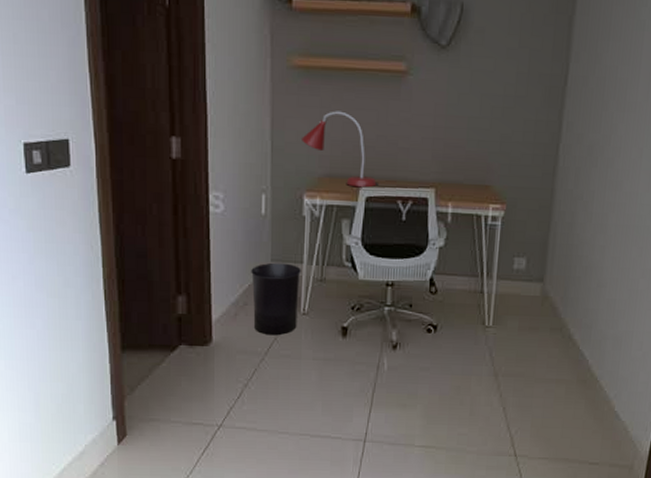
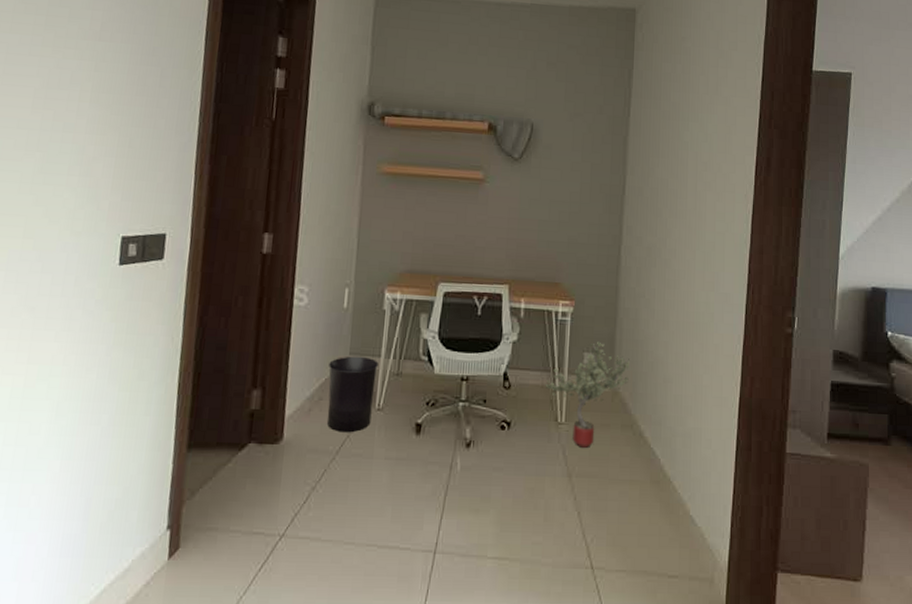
desk lamp: present [300,111,378,188] -> none [385,212,456,284]
potted tree: none [473,246,562,349] -> present [545,341,630,448]

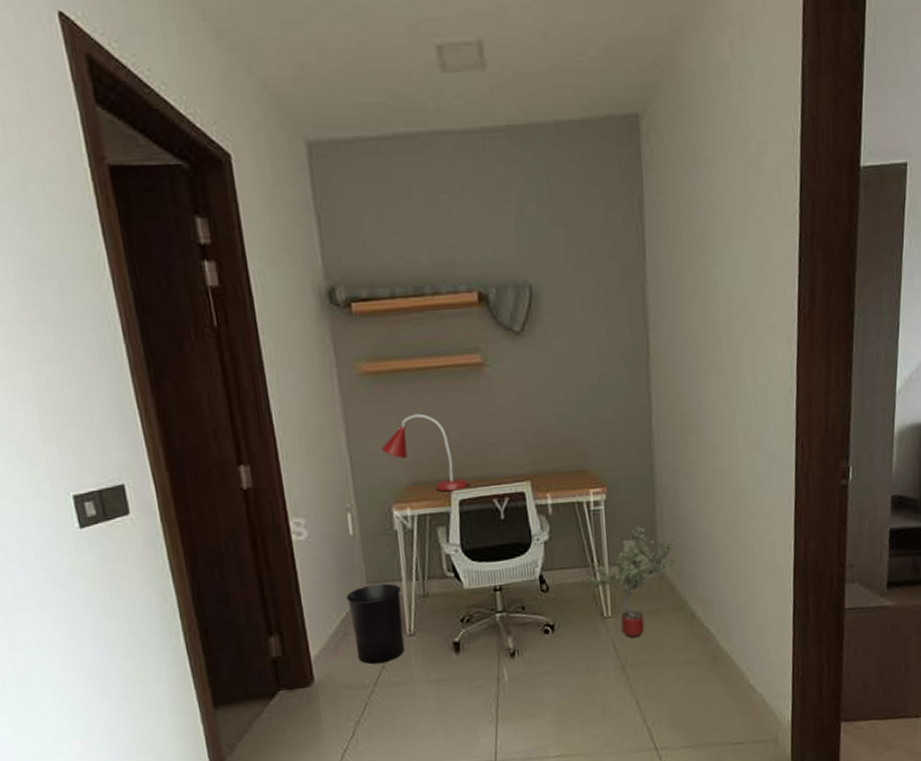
desk lamp: none [385,212,456,284] -> present [380,413,470,492]

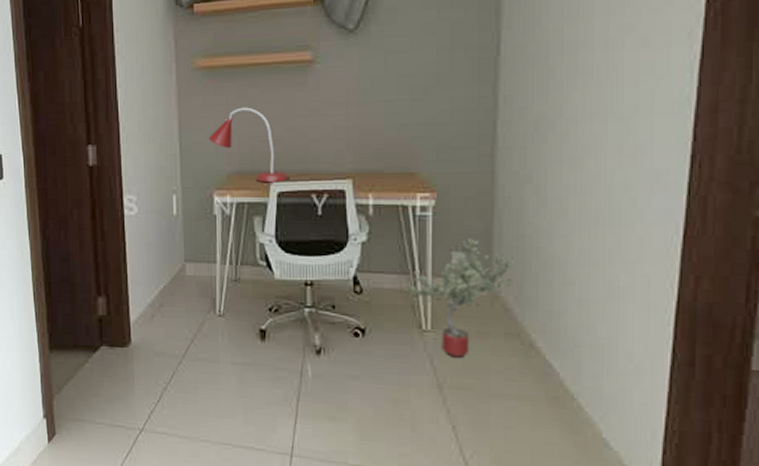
waste bin: present [346,583,405,664] -> none [166,263,215,338]

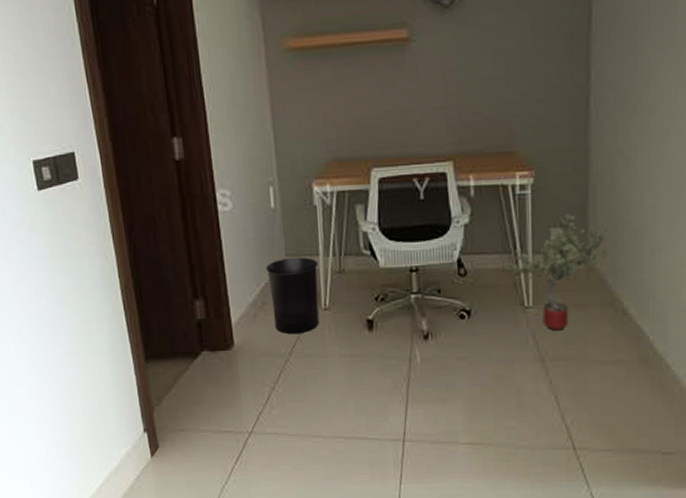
waste bin: none [166,263,215,338] -> present [266,257,319,335]
desk lamp: present [208,107,290,183] -> none [303,90,390,170]

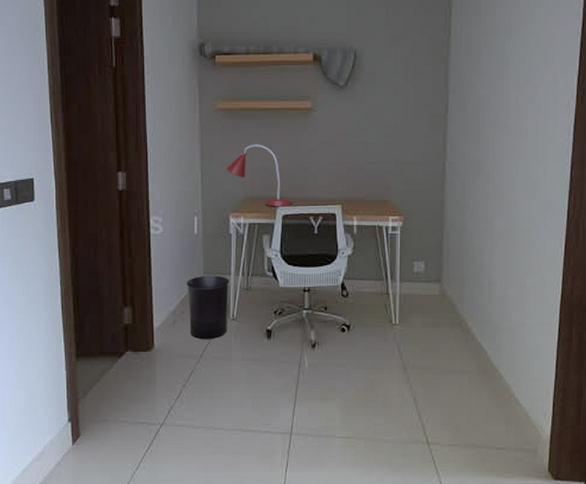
desk lamp: none [303,90,390,170] -> present [225,144,293,207]
potted tree: present [506,214,607,331] -> none [379,251,456,344]

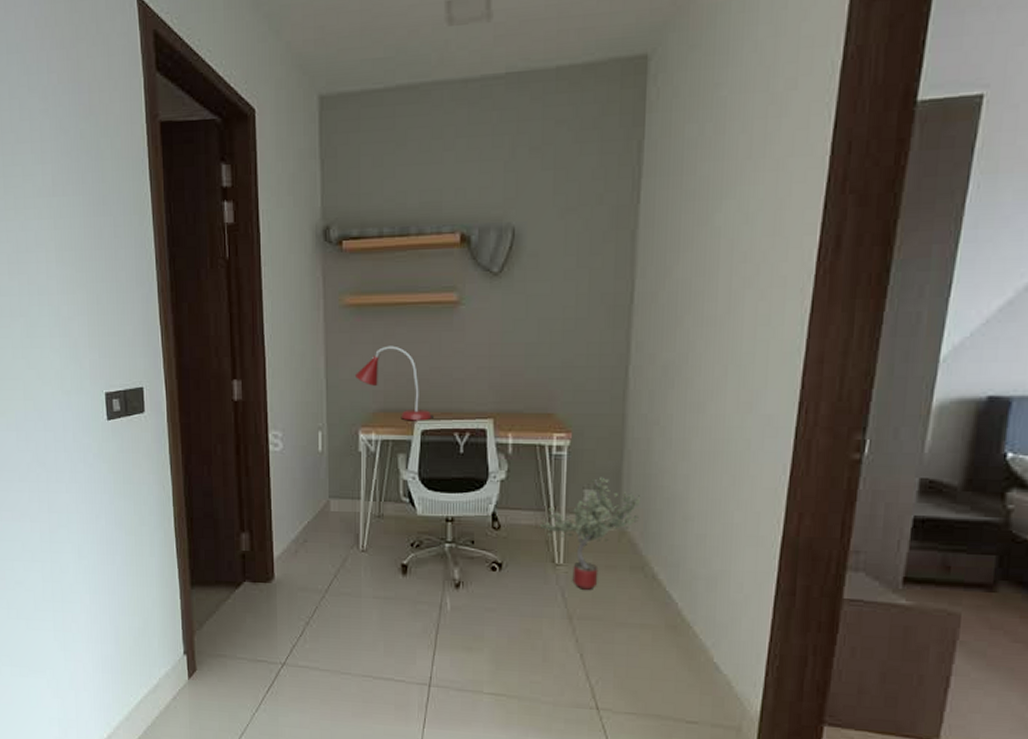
waste bin: present [187,275,229,340] -> none [310,499,359,573]
potted tree: none [379,251,456,344] -> present [539,477,640,590]

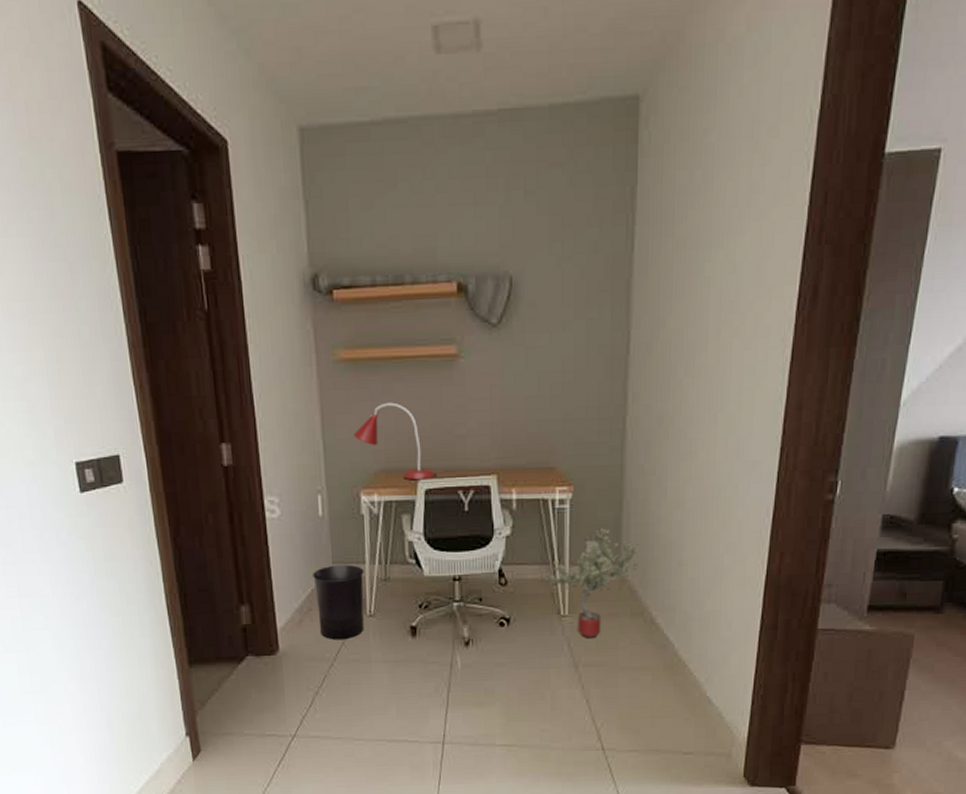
waste bin: none [310,499,359,573] -> present [313,564,364,640]

